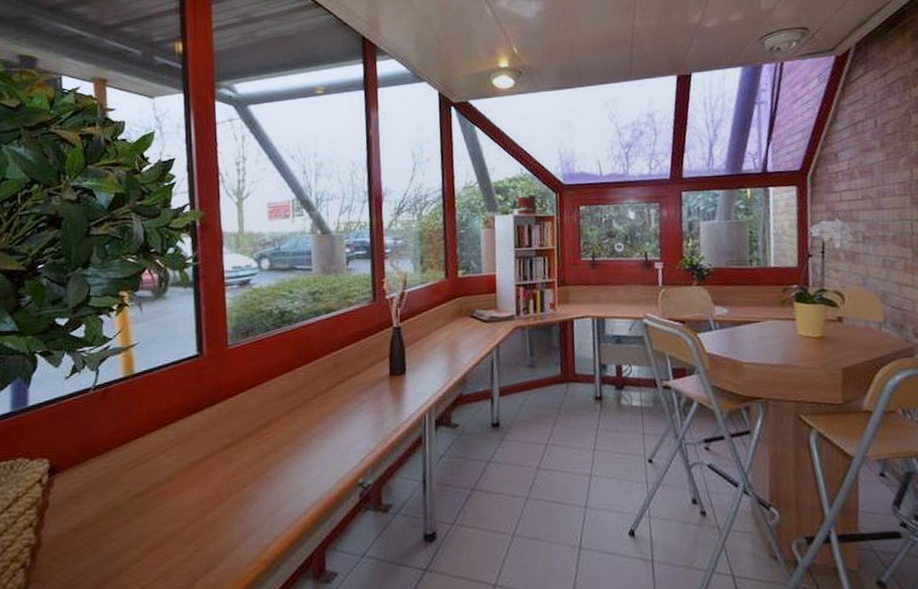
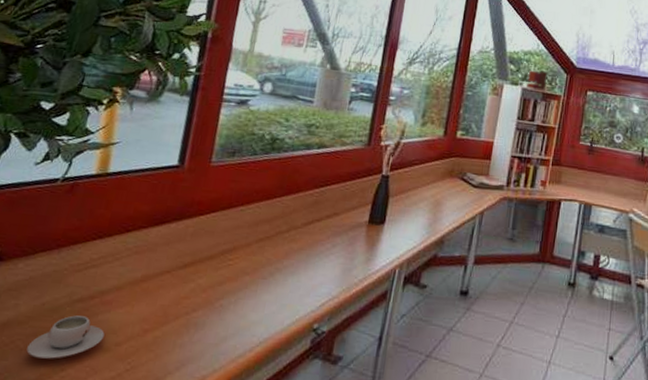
teacup: none [101,509,167,554] -> present [26,315,105,359]

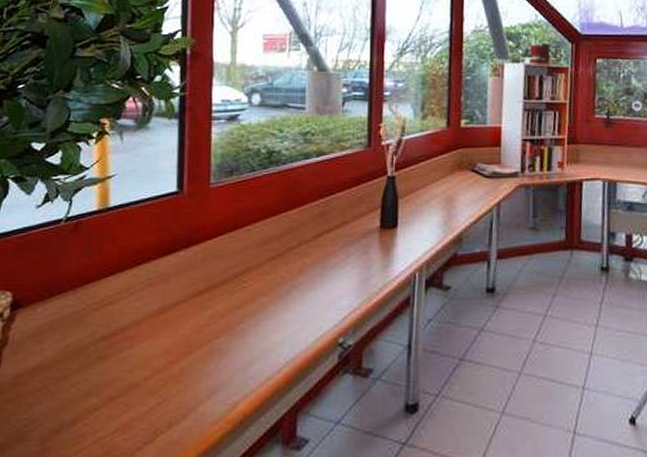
teacup: present [26,315,105,359] -> none [59,354,132,400]

